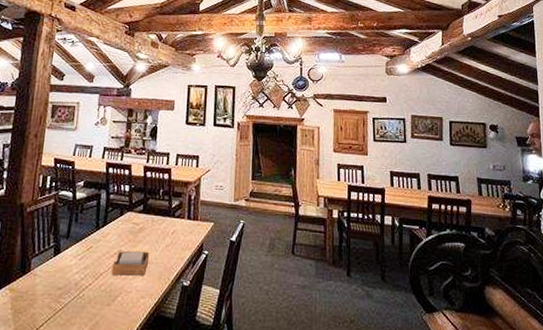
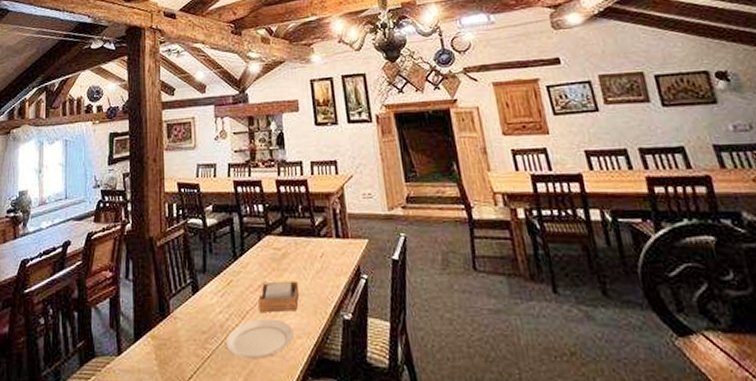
plate: none [77,280,139,313] -> present [225,318,294,359]

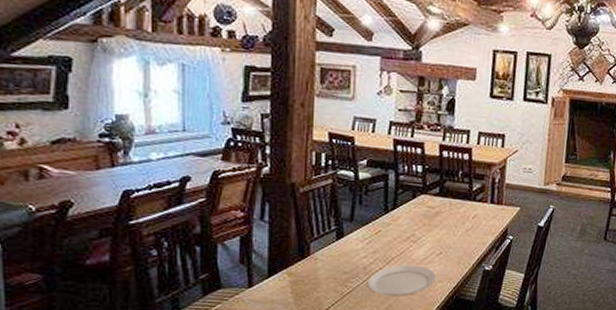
napkin holder: present [258,280,300,312] -> none [405,235,448,261]

